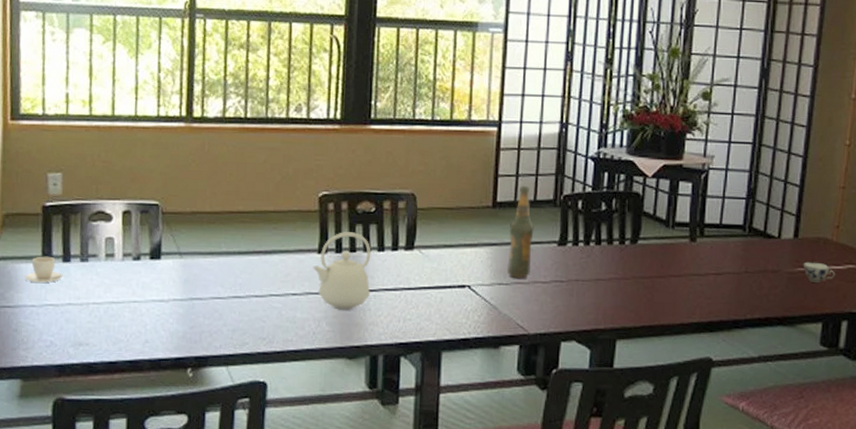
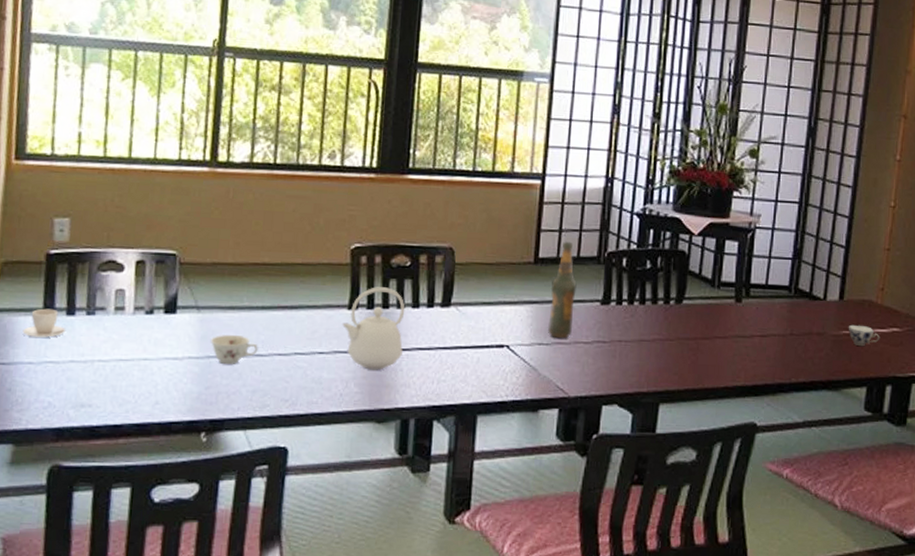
teacup: none [193,278,236,307] -> present [211,334,258,365]

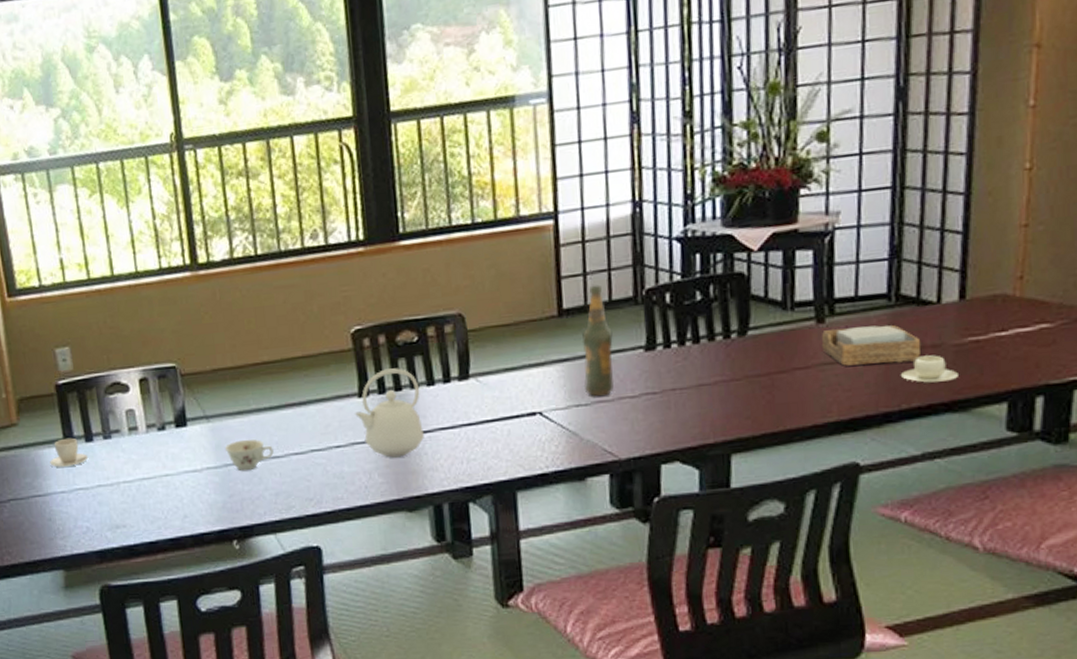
napkin holder: none [737,309,810,344] -> present [821,325,922,366]
teacup: none [792,341,834,365] -> present [900,355,958,384]
teacup: present [848,324,880,346] -> none [975,326,1023,353]

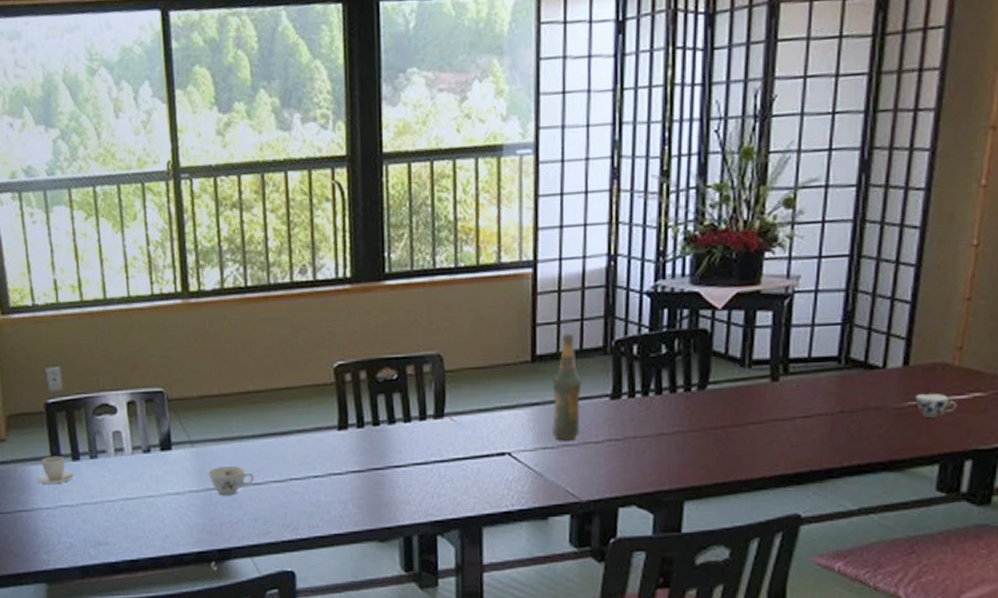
teapot: present [355,368,424,458] -> none [334,403,398,490]
napkin holder: present [821,325,922,366] -> none [774,386,866,423]
teacup: present [900,355,958,384] -> none [844,417,897,444]
teacup: none [975,326,1023,353] -> present [915,393,958,417]

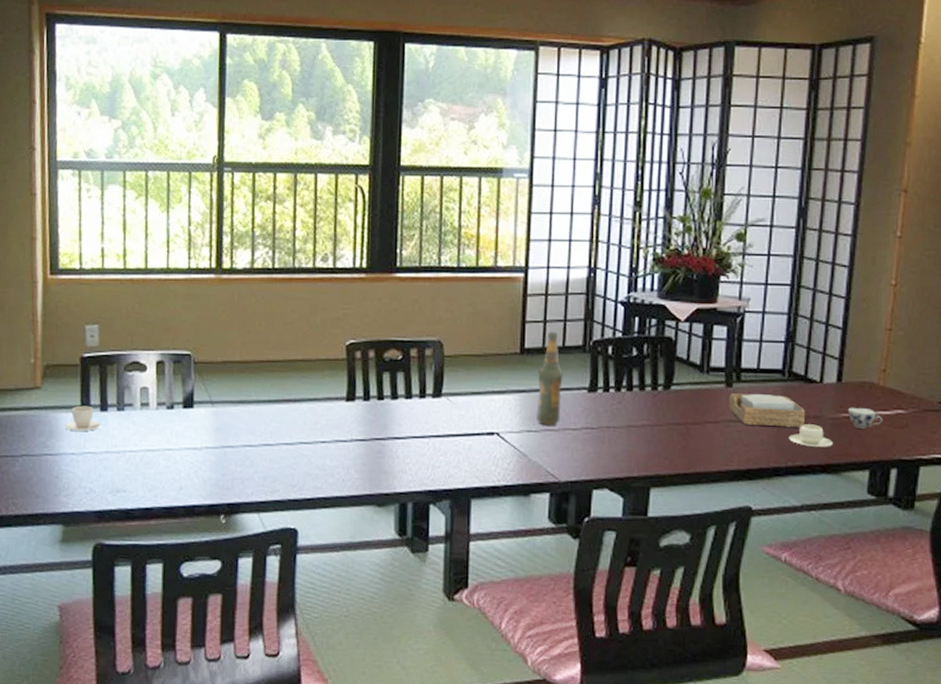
teacup: present [208,465,254,496] -> none [225,426,267,454]
napkin holder: none [774,386,866,423] -> present [728,393,806,428]
teacup: none [844,417,897,444] -> present [788,424,833,448]

